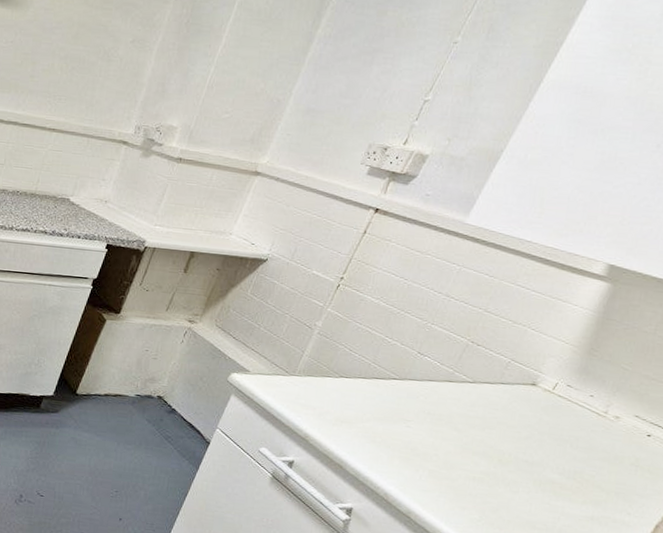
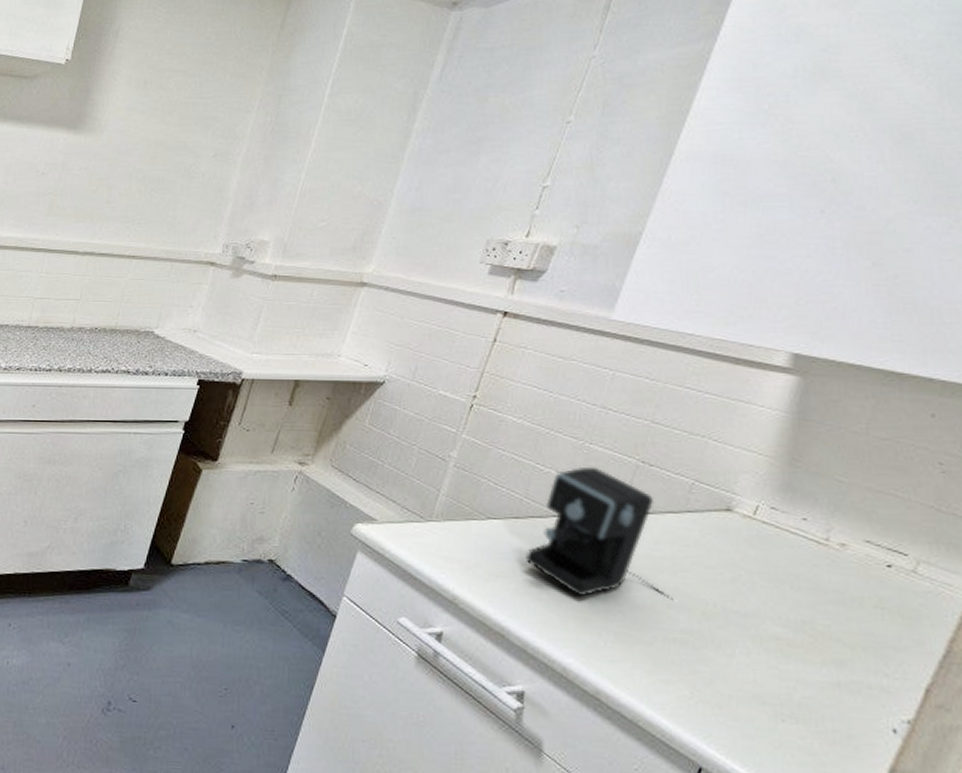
coffee maker: none [366,342,479,449] -> present [525,466,674,600]

